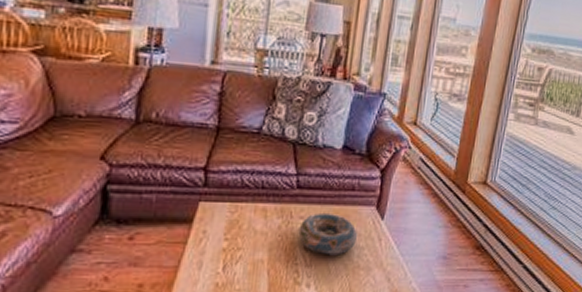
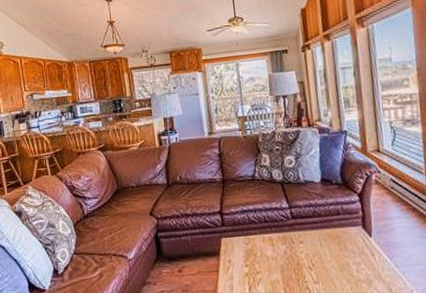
decorative bowl: present [298,212,358,256] -> none [301,236,353,272]

